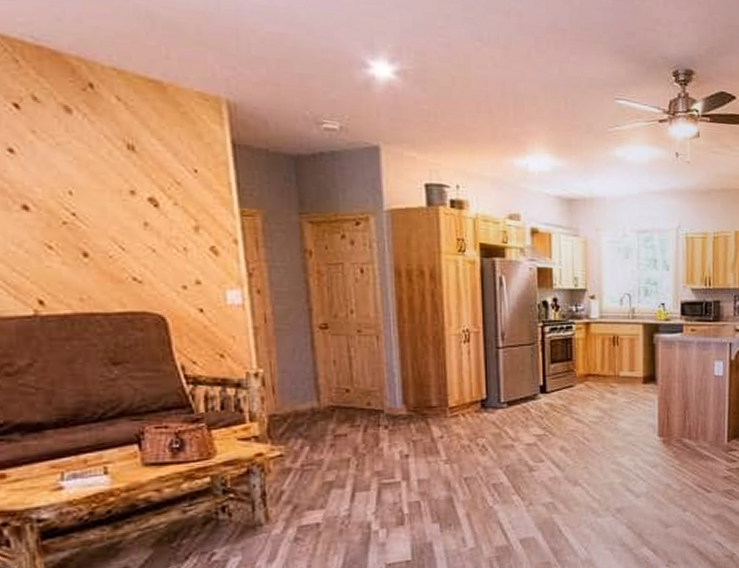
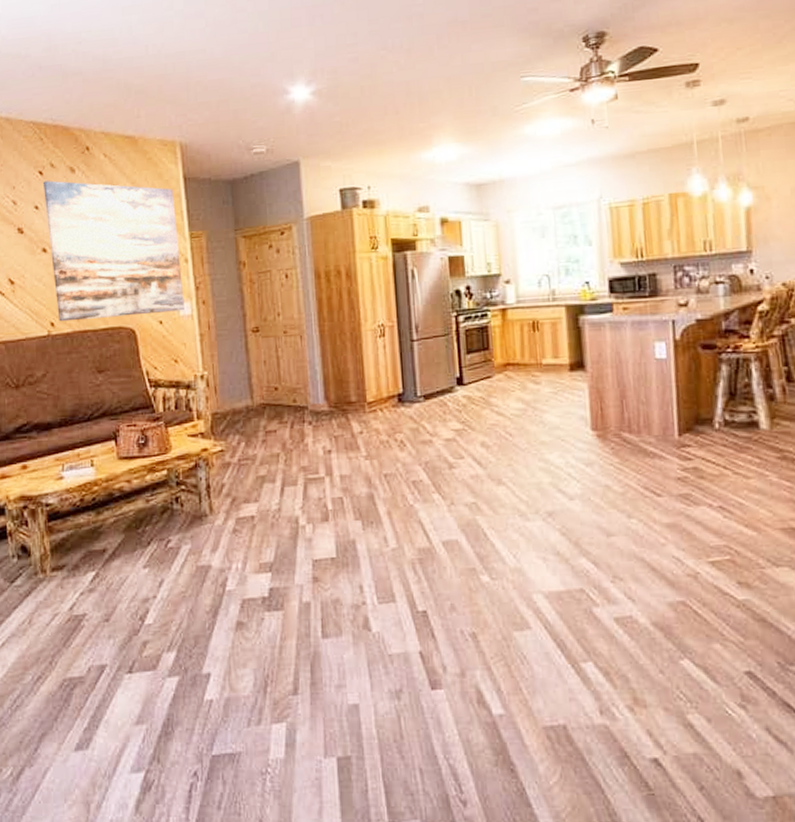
wall art: none [19,117,233,301] -> present [42,180,185,322]

